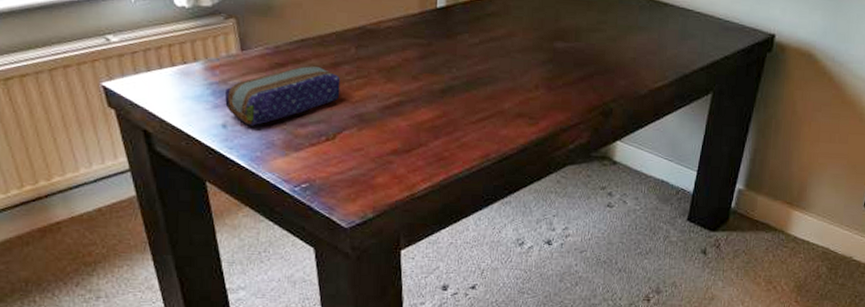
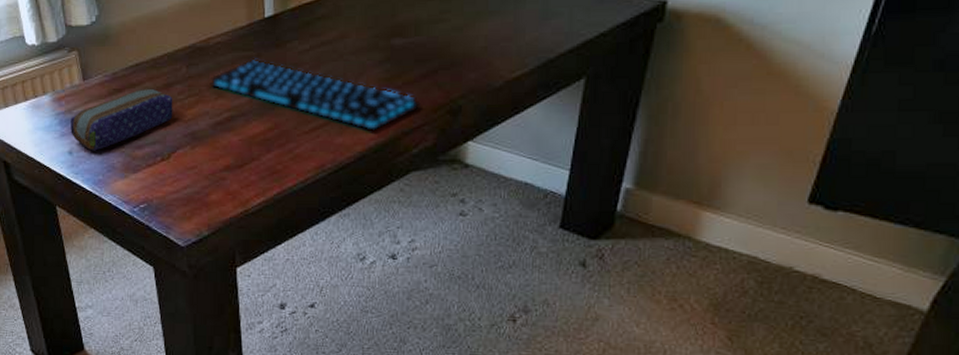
keyboard: none [379,46,579,126] -> present [209,58,422,132]

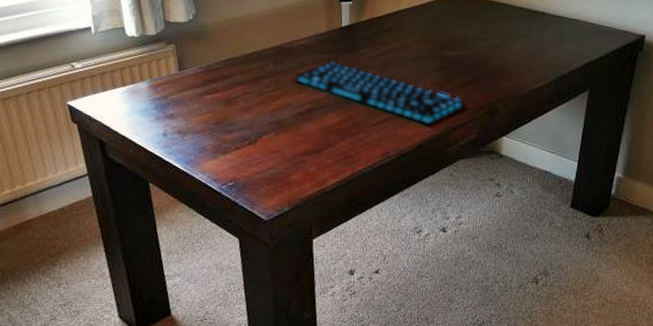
pencil case: present [71,88,173,151] -> none [165,80,261,134]

